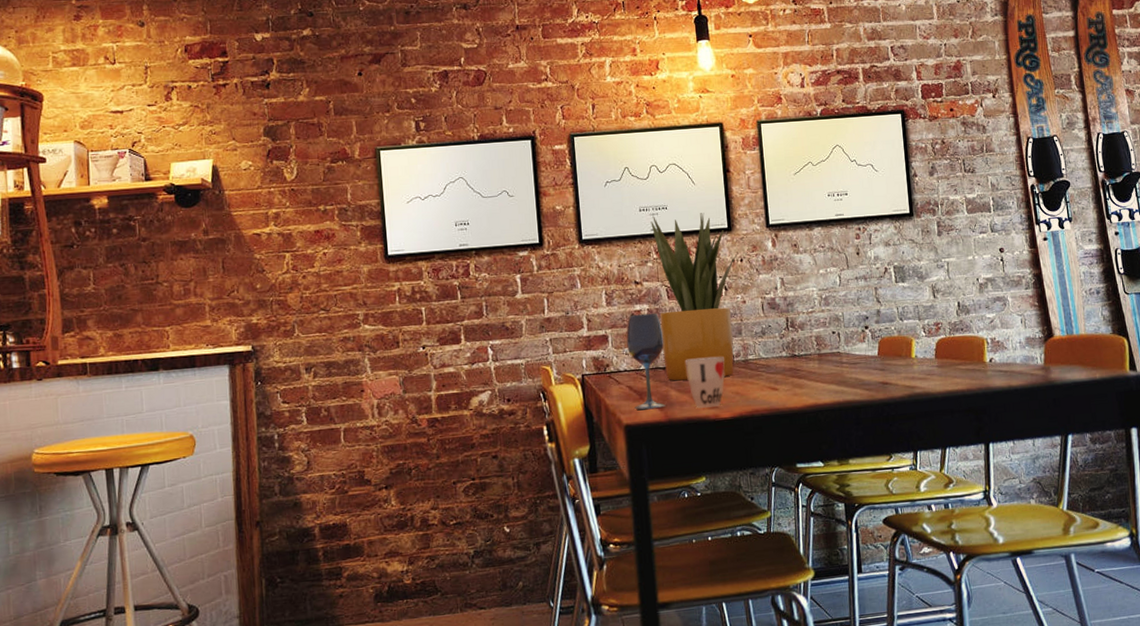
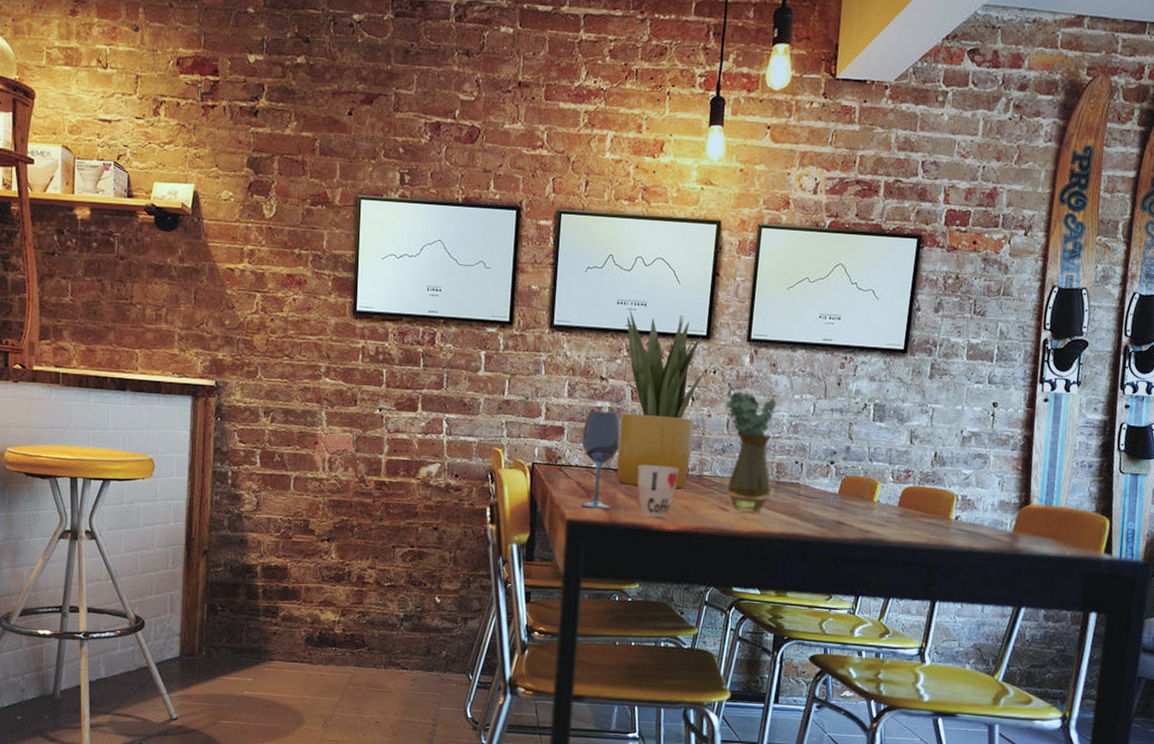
vase: none [756,267,815,388] -> present [725,382,777,513]

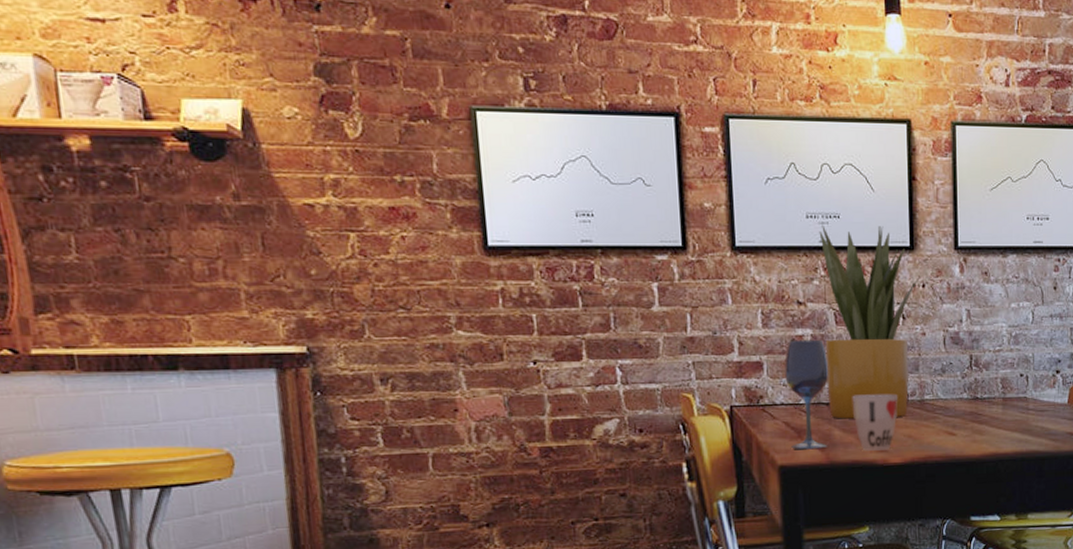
vase: present [725,382,777,513] -> none [939,295,999,434]

